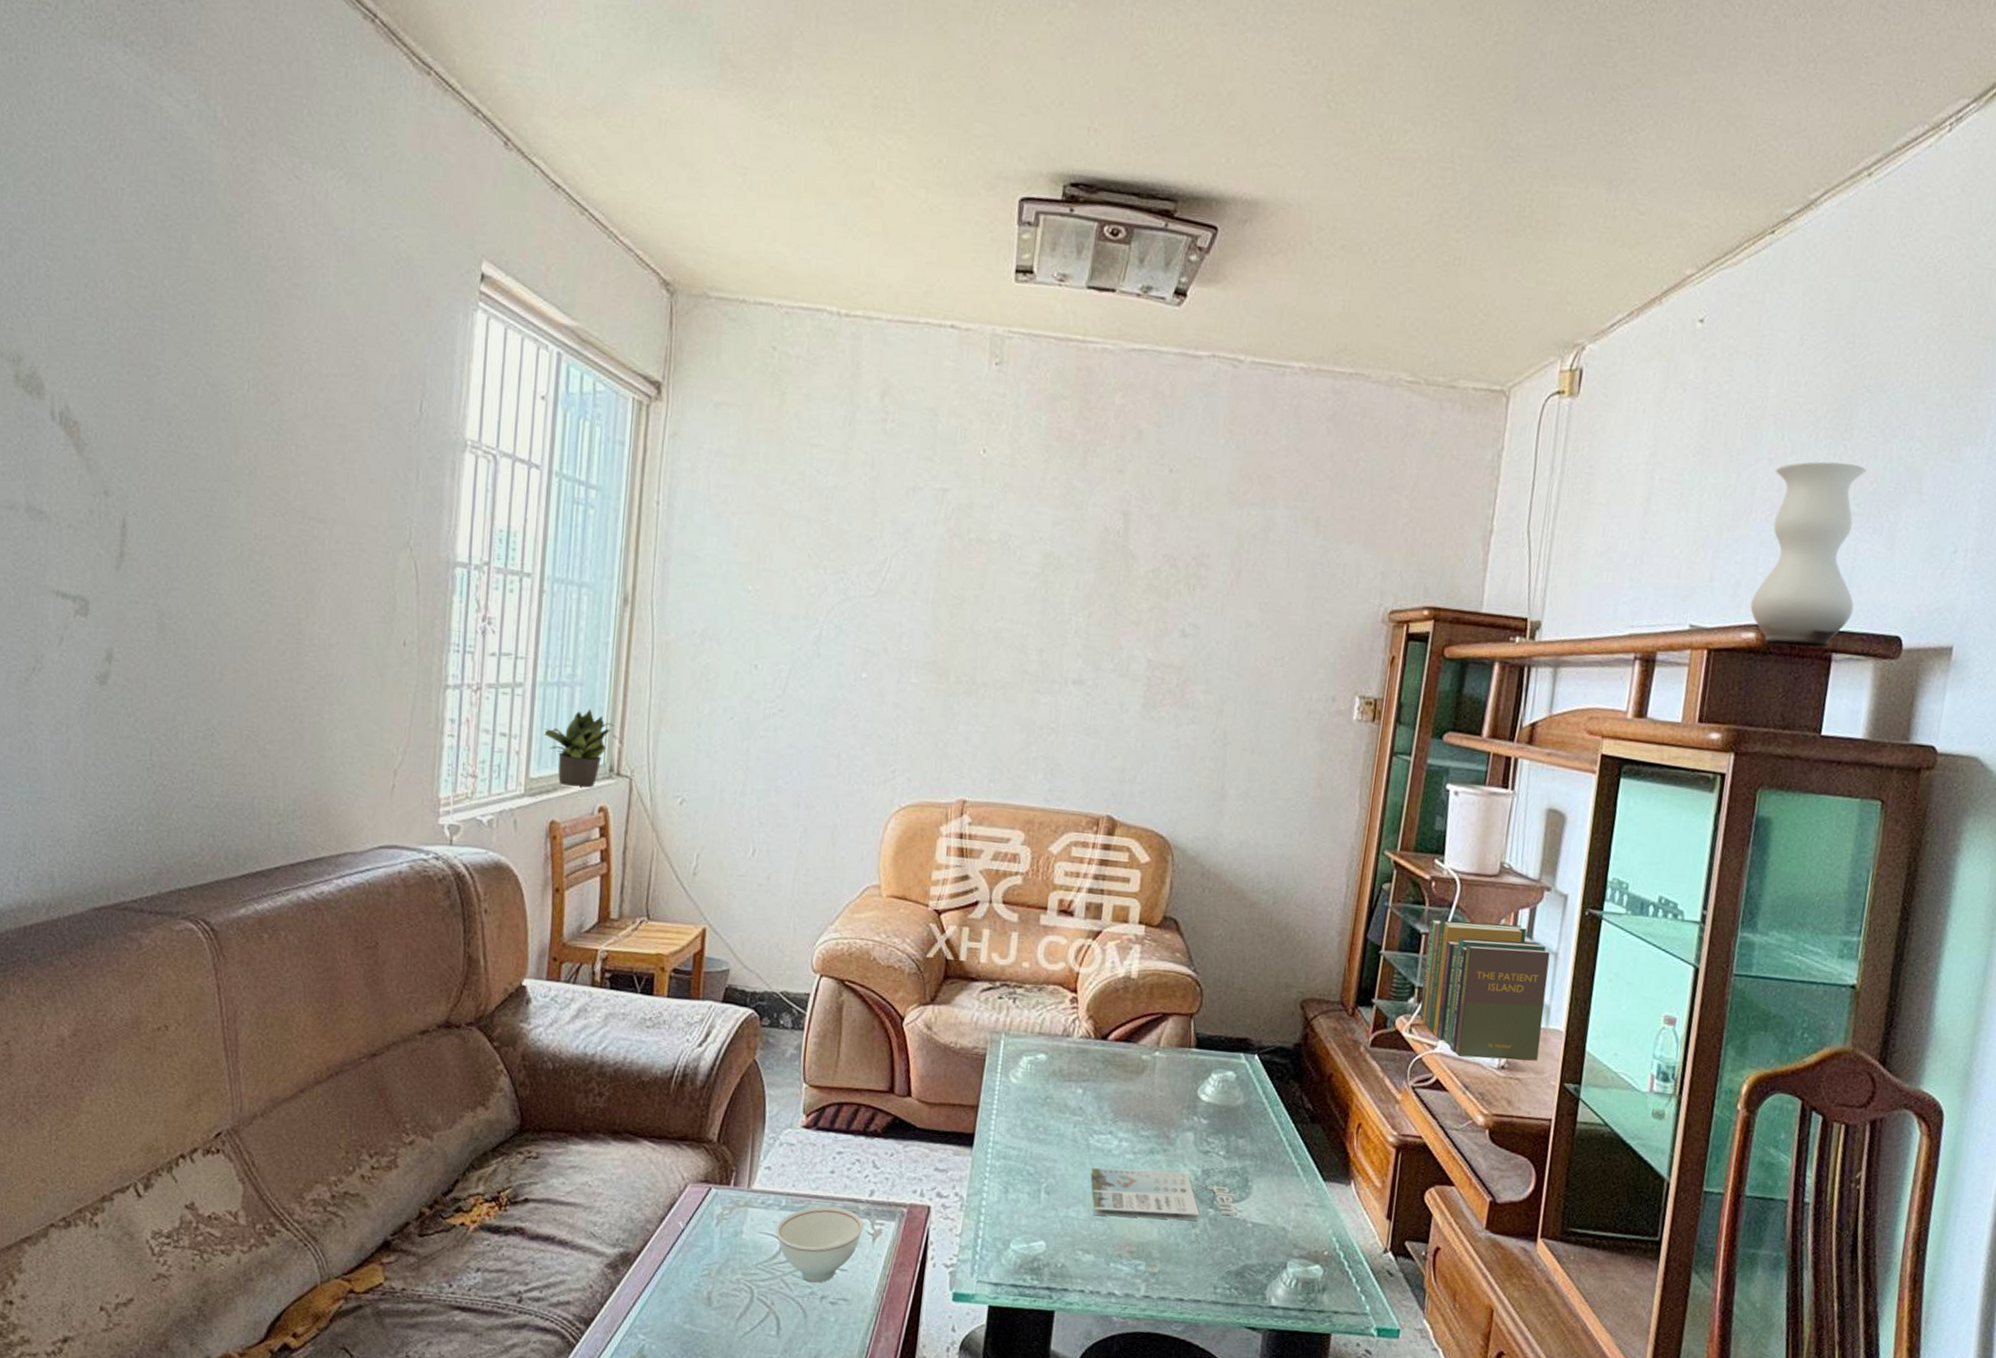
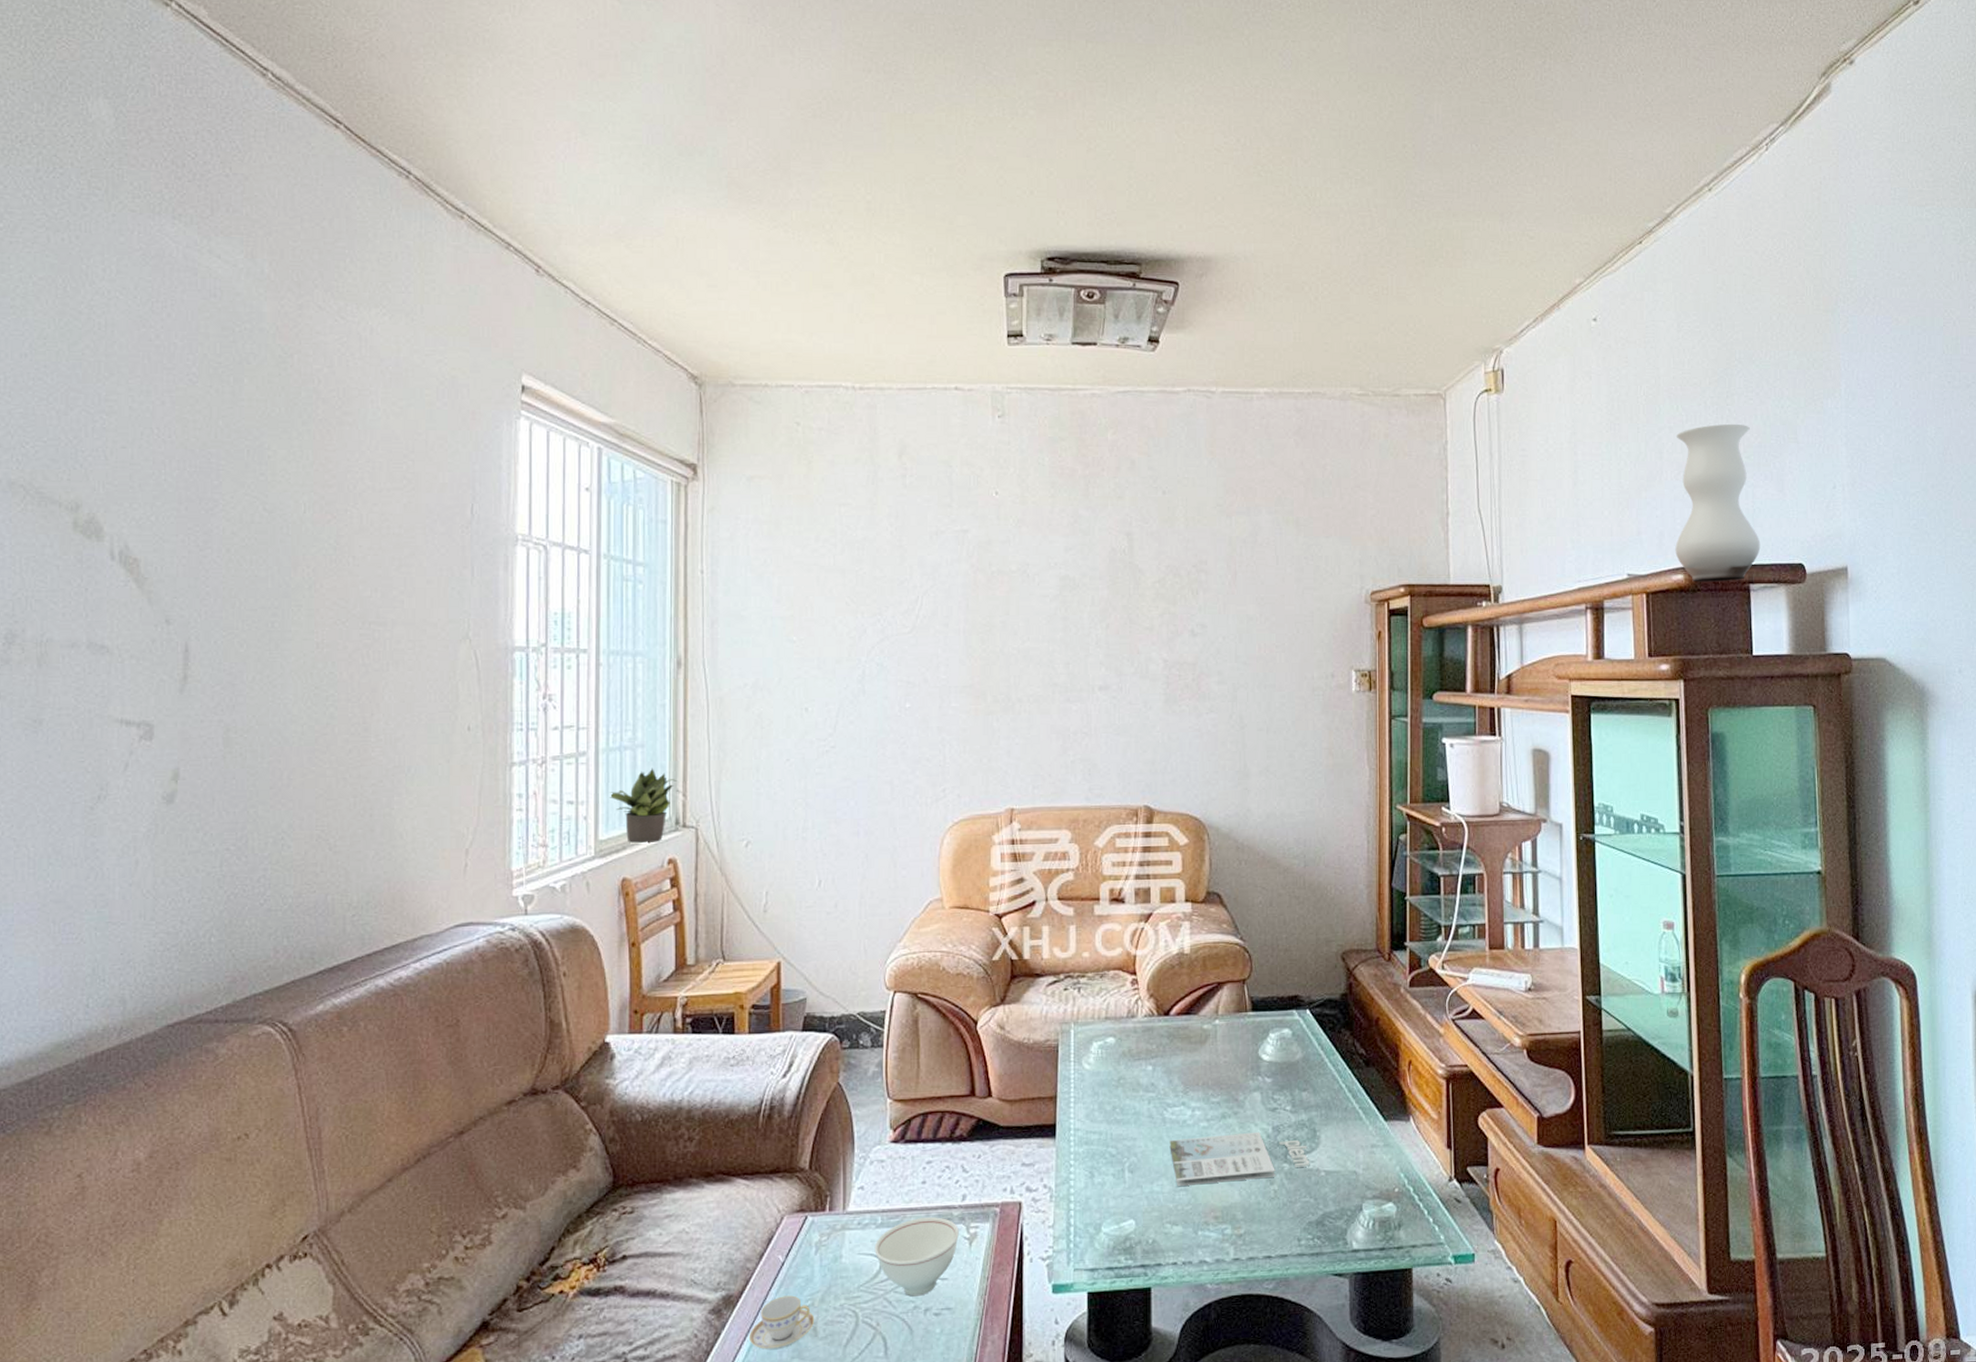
teacup: none [643,1261,710,1313] -> present [749,1295,815,1350]
books: present [1419,920,1550,1061] -> none [1445,857,1559,985]

